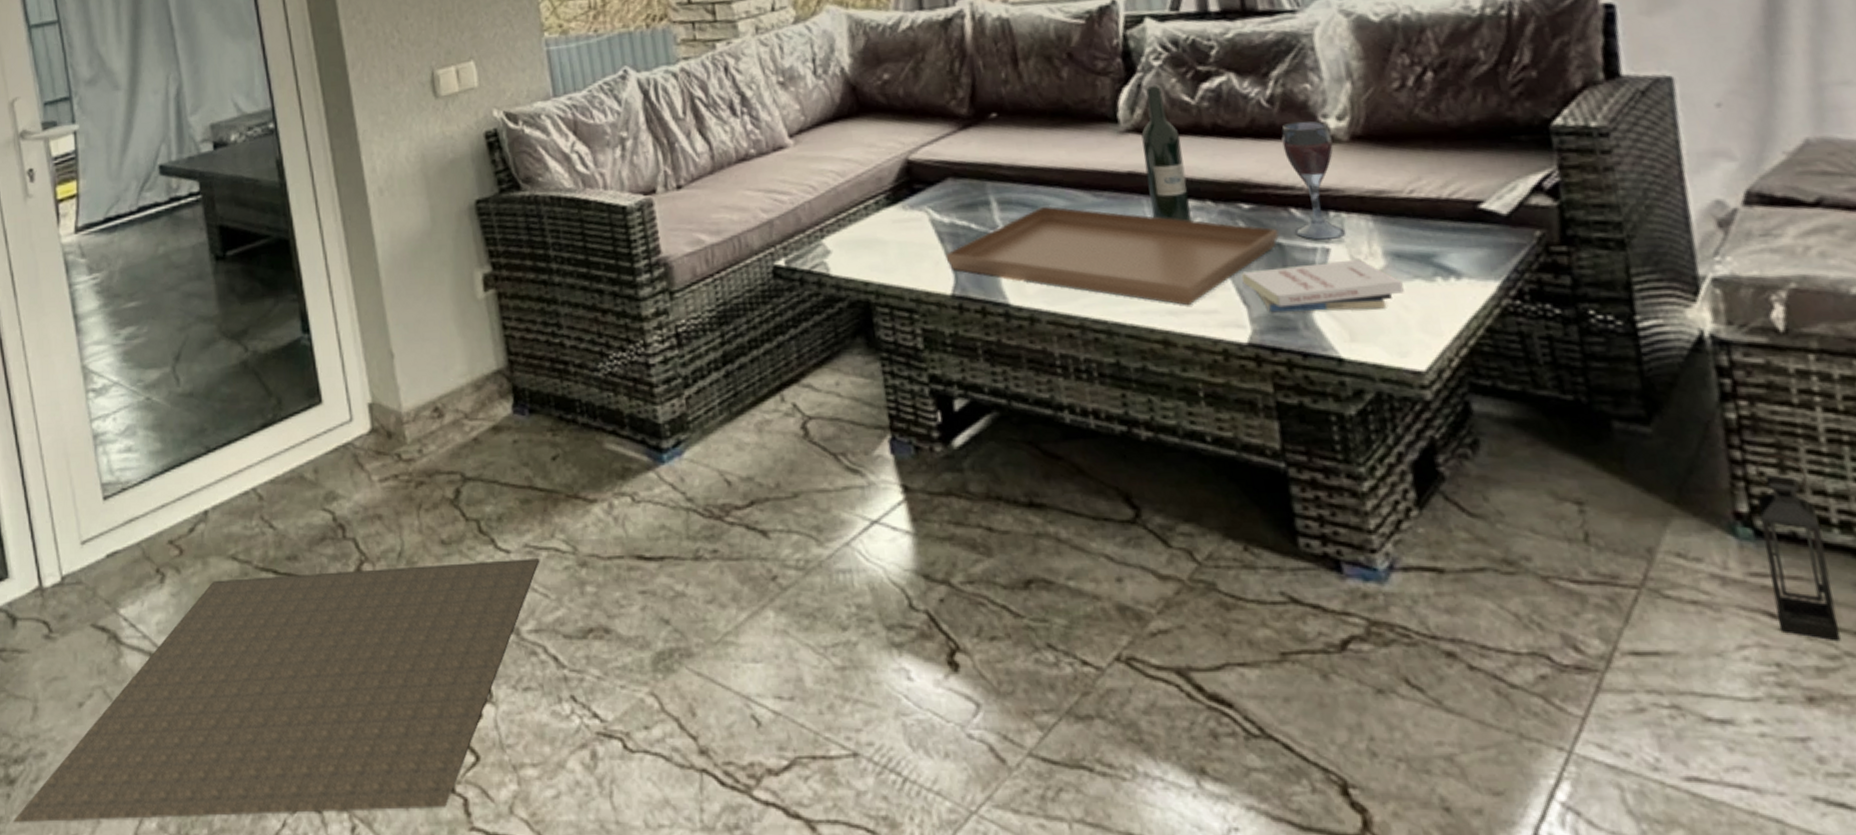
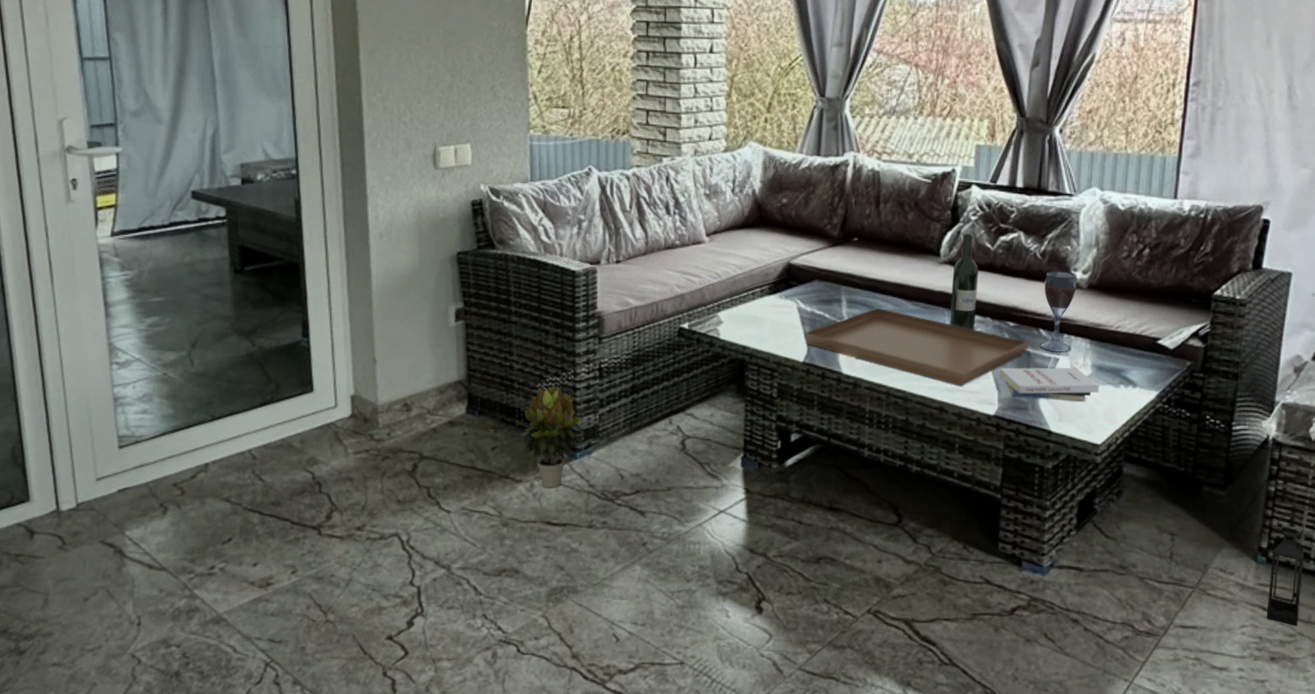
doormat: present [12,559,540,823] -> none [20,515,473,686]
potted plant: none [586,361,673,508] -> present [520,384,586,488]

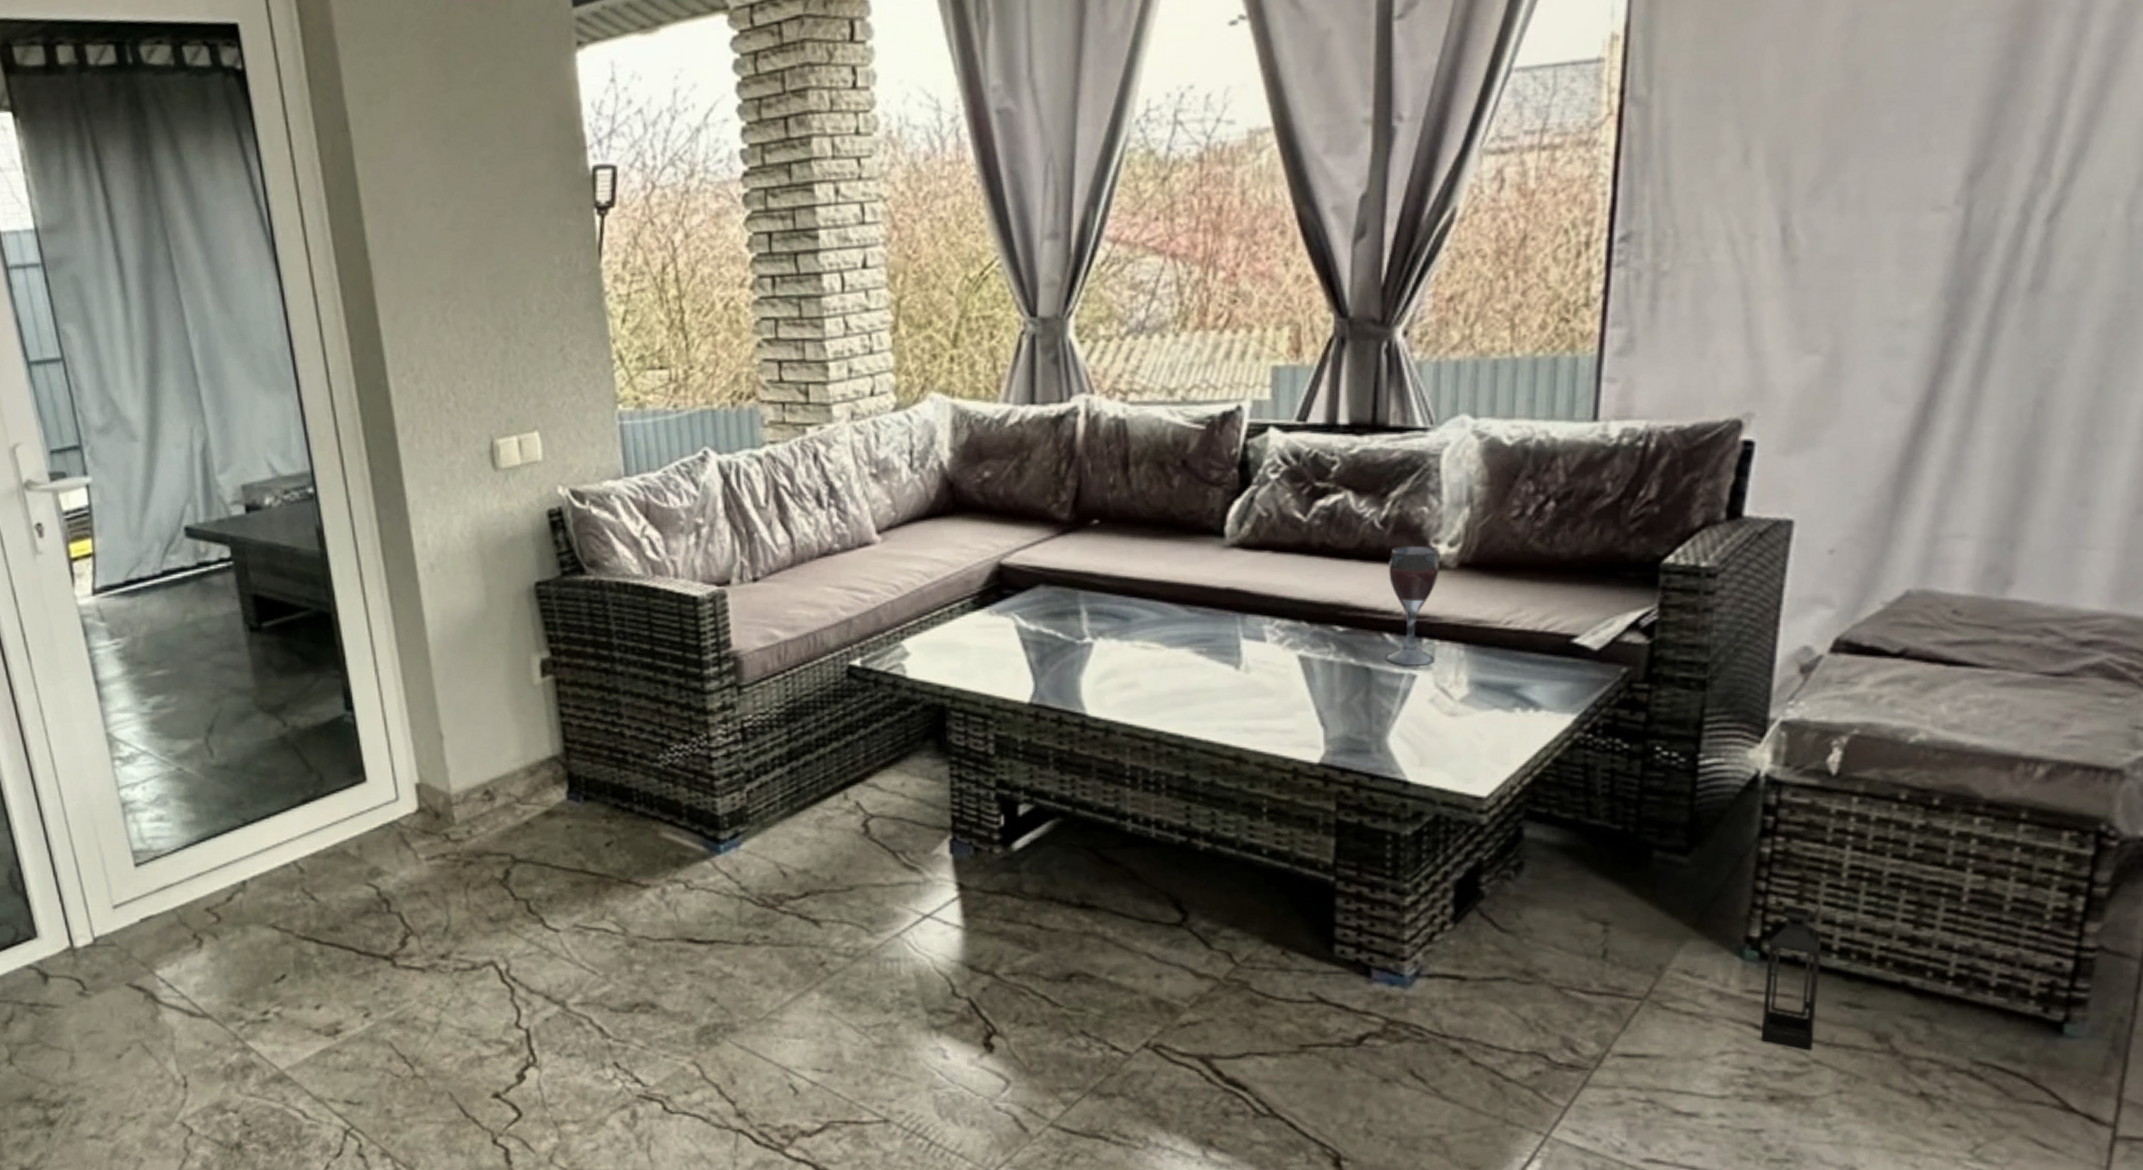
potted plant: present [520,384,586,488] -> none [642,753,731,894]
serving tray: present [803,307,1029,387] -> none [1027,618,1368,725]
wine bottle: present [949,233,979,331] -> none [1244,500,1286,642]
books: present [999,367,1099,402] -> none [1323,686,1481,736]

